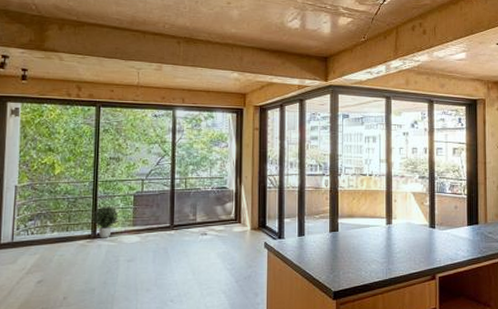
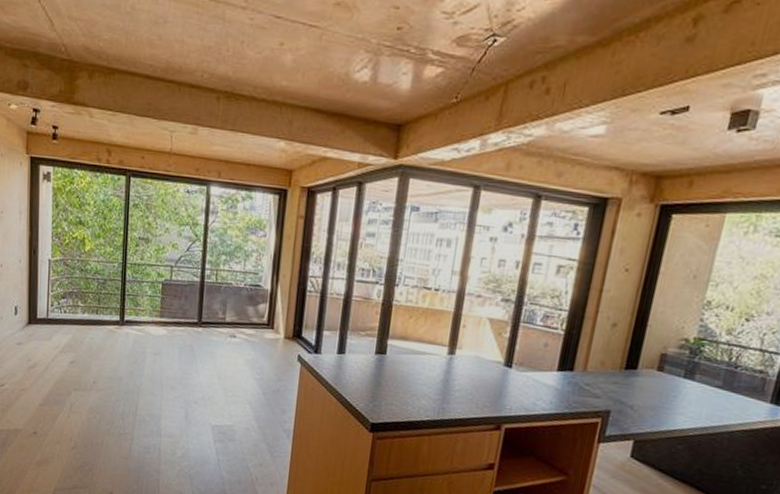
potted plant: present [92,206,119,238] -> none [120,292,147,327]

